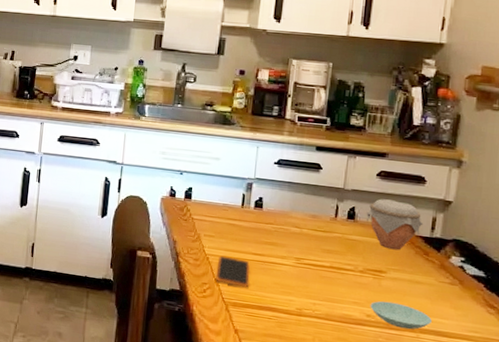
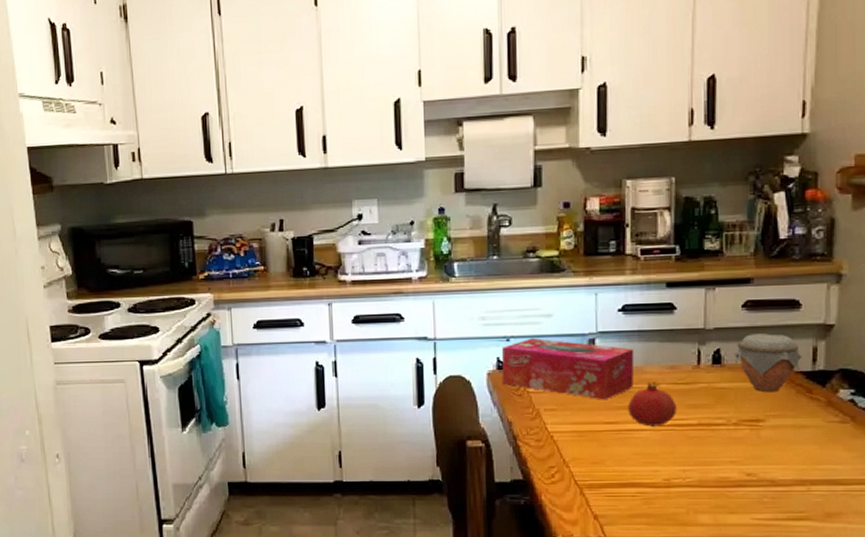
tissue box: none [172,174,284,235] -> present [501,338,634,400]
smartphone: present [216,255,250,288] -> none [564,431,605,465]
fruit: none [273,225,314,264] -> present [628,382,677,427]
saucer: present [370,301,432,330] -> none [749,454,823,483]

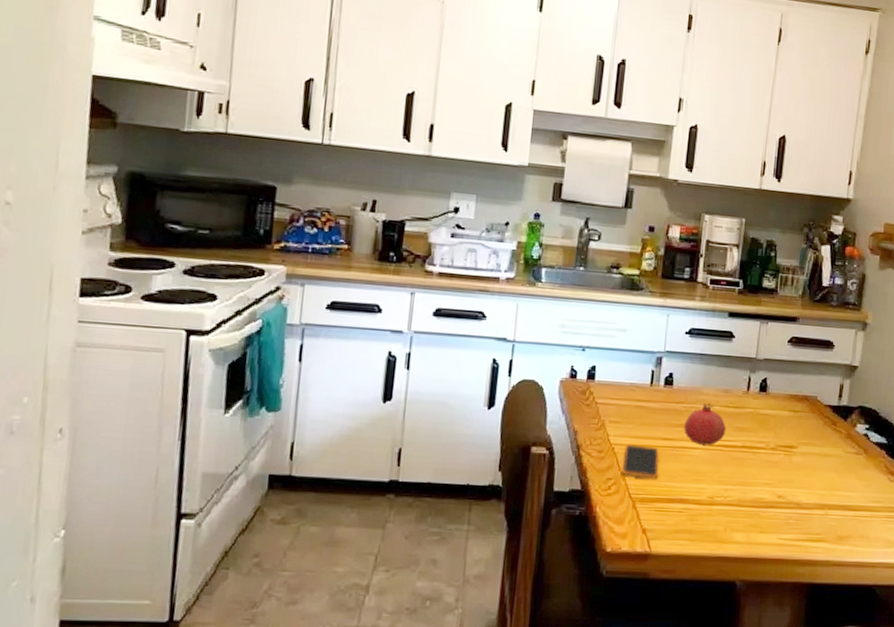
tissue box: present [501,338,634,400] -> none [573,350,695,417]
smartphone: none [564,431,605,465] -> present [622,444,659,479]
jar: present [734,333,803,393] -> none [778,367,832,422]

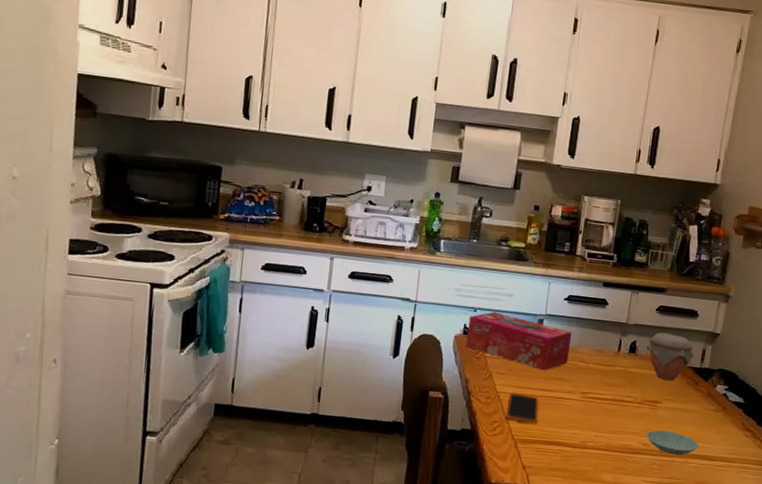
tissue box: none [573,350,695,417] -> present [465,311,572,371]
fruit: present [684,403,726,446] -> none [561,360,599,398]
jar: none [778,367,832,422] -> present [646,332,695,381]
saucer: none [781,478,839,507] -> present [646,429,698,456]

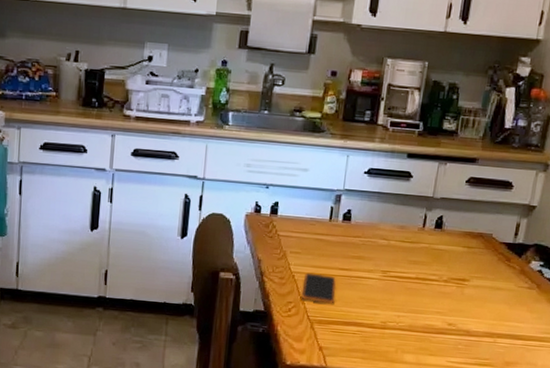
tissue box: present [465,311,572,371] -> none [257,187,373,249]
jar: present [646,332,695,381] -> none [453,206,508,258]
saucer: present [646,429,698,456] -> none [452,309,509,335]

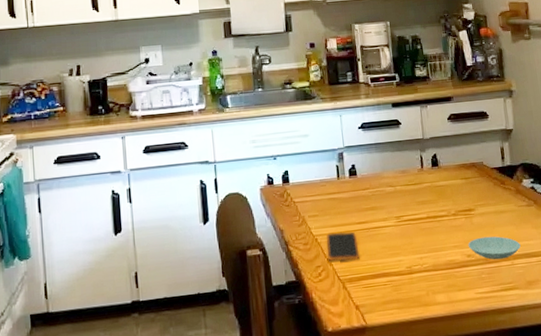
saucer: none [452,309,509,335] -> present [468,236,521,260]

